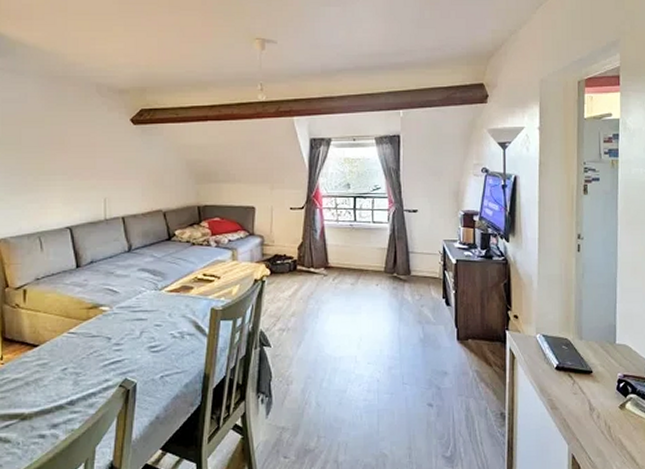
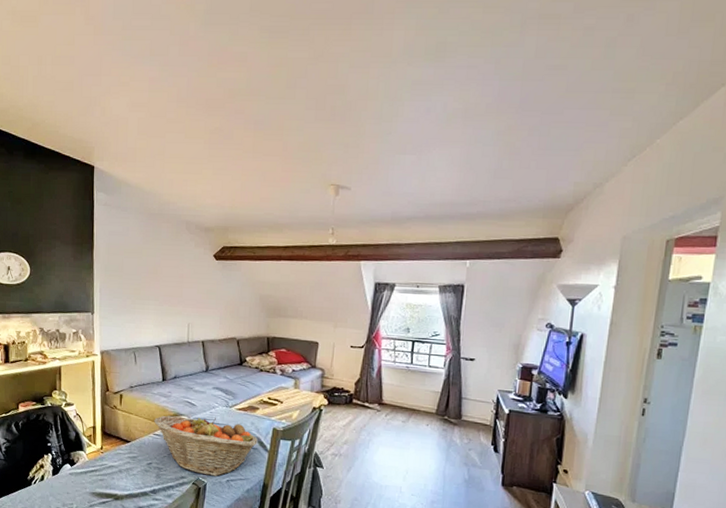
fruit basket: none [68,303,194,374] -> present [154,415,258,476]

